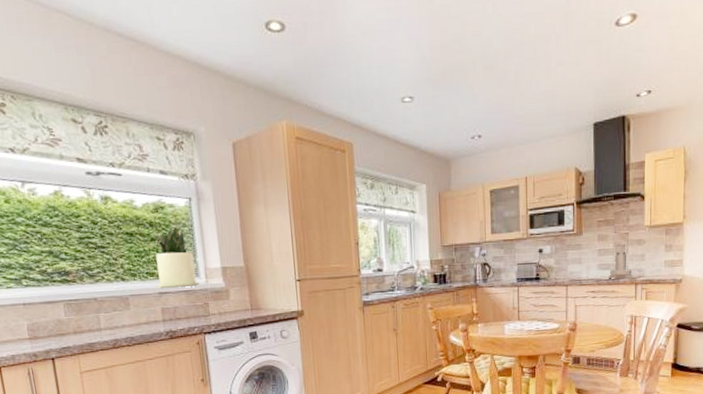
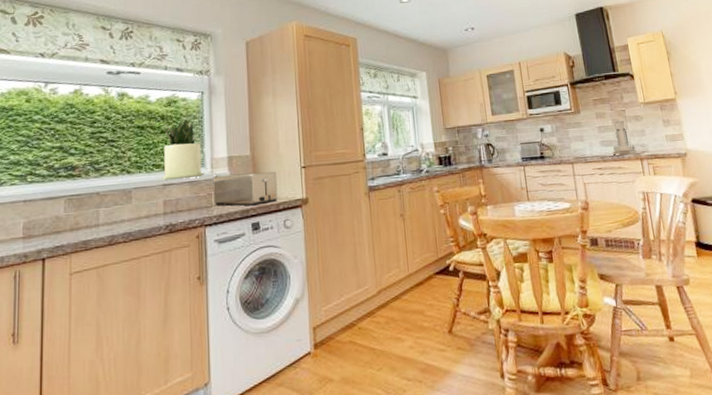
toaster: none [208,283,274,316] -> present [213,171,278,206]

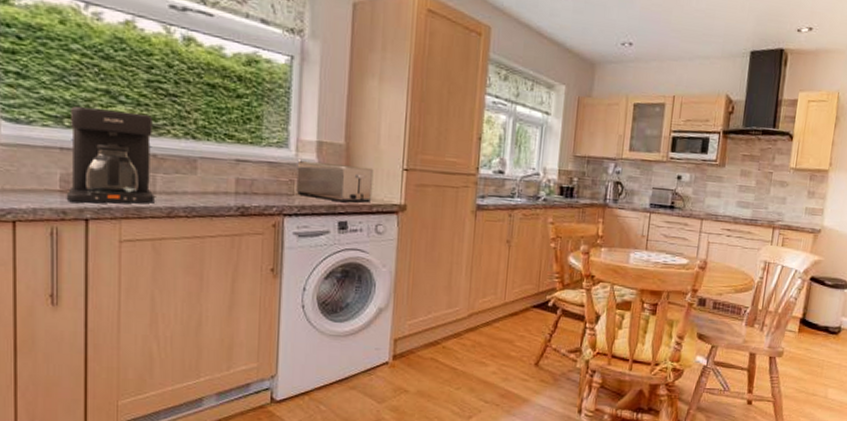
coffee maker: none [27,160,98,246] -> present [66,105,155,204]
planter: present [161,118,205,181] -> none [234,85,288,159]
paper towel holder: present [612,122,637,156] -> none [745,184,772,222]

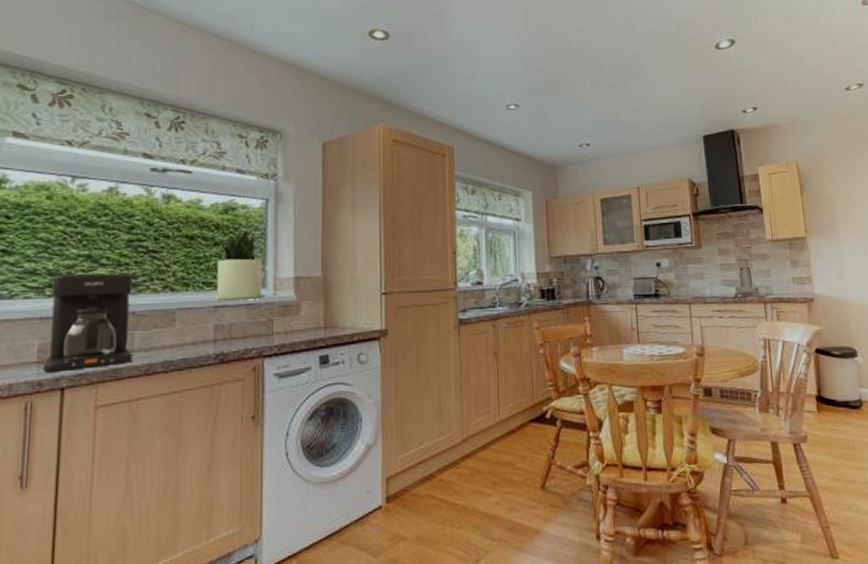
planter: none [234,85,288,159] -> present [212,229,266,302]
toaster: present [296,161,374,203] -> none [275,296,352,336]
paper towel holder: none [745,184,772,222] -> present [733,260,761,297]

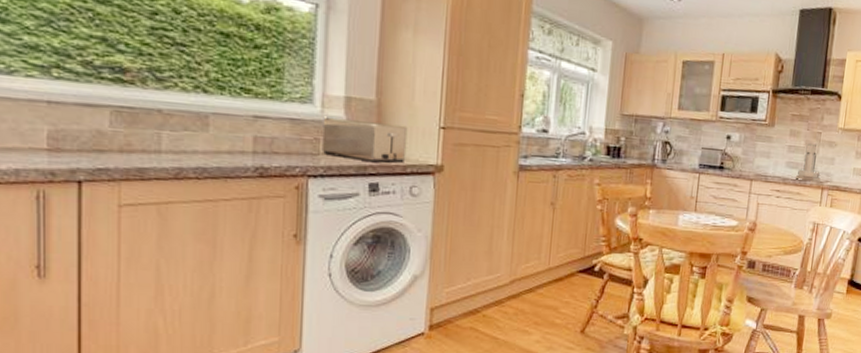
coffee maker: present [42,273,132,373] -> none [55,54,160,165]
planter: present [212,229,266,302] -> none [251,35,313,115]
toaster: none [275,296,352,336] -> present [322,118,408,164]

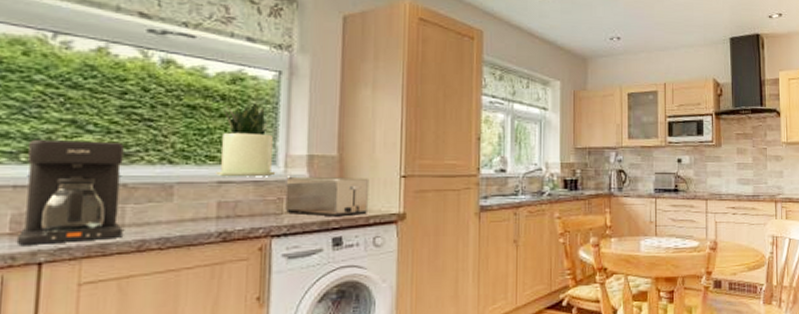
coffee maker: none [55,54,160,165] -> present [16,139,124,246]
planter: none [251,35,313,115] -> present [215,102,276,177]
paper towel holder: present [795,144,821,182] -> none [748,160,772,196]

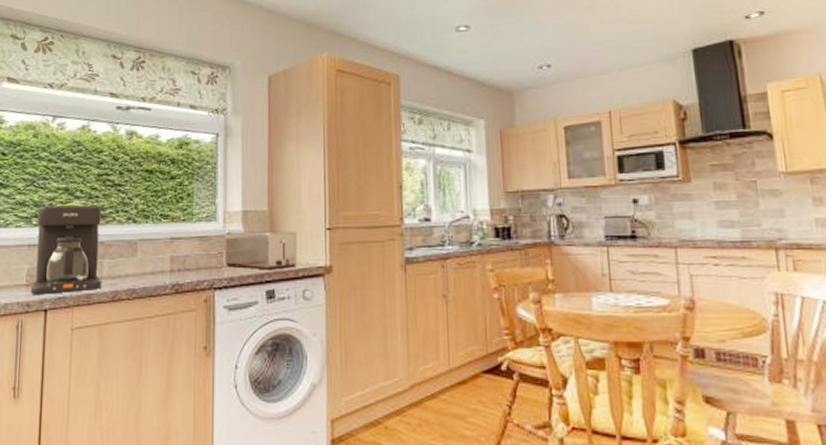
planter: present [215,102,276,177] -> none [169,163,217,234]

